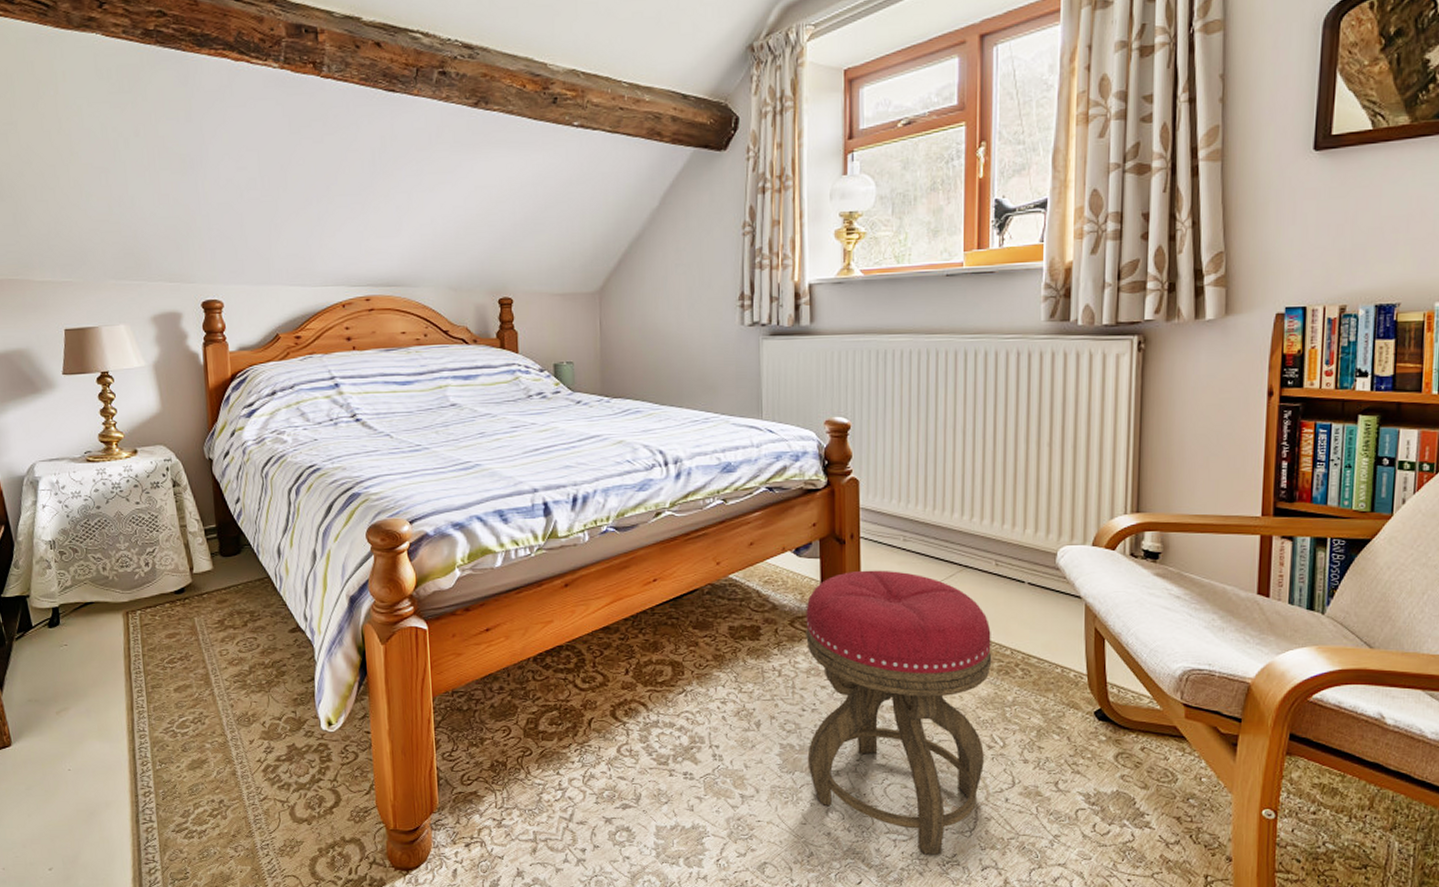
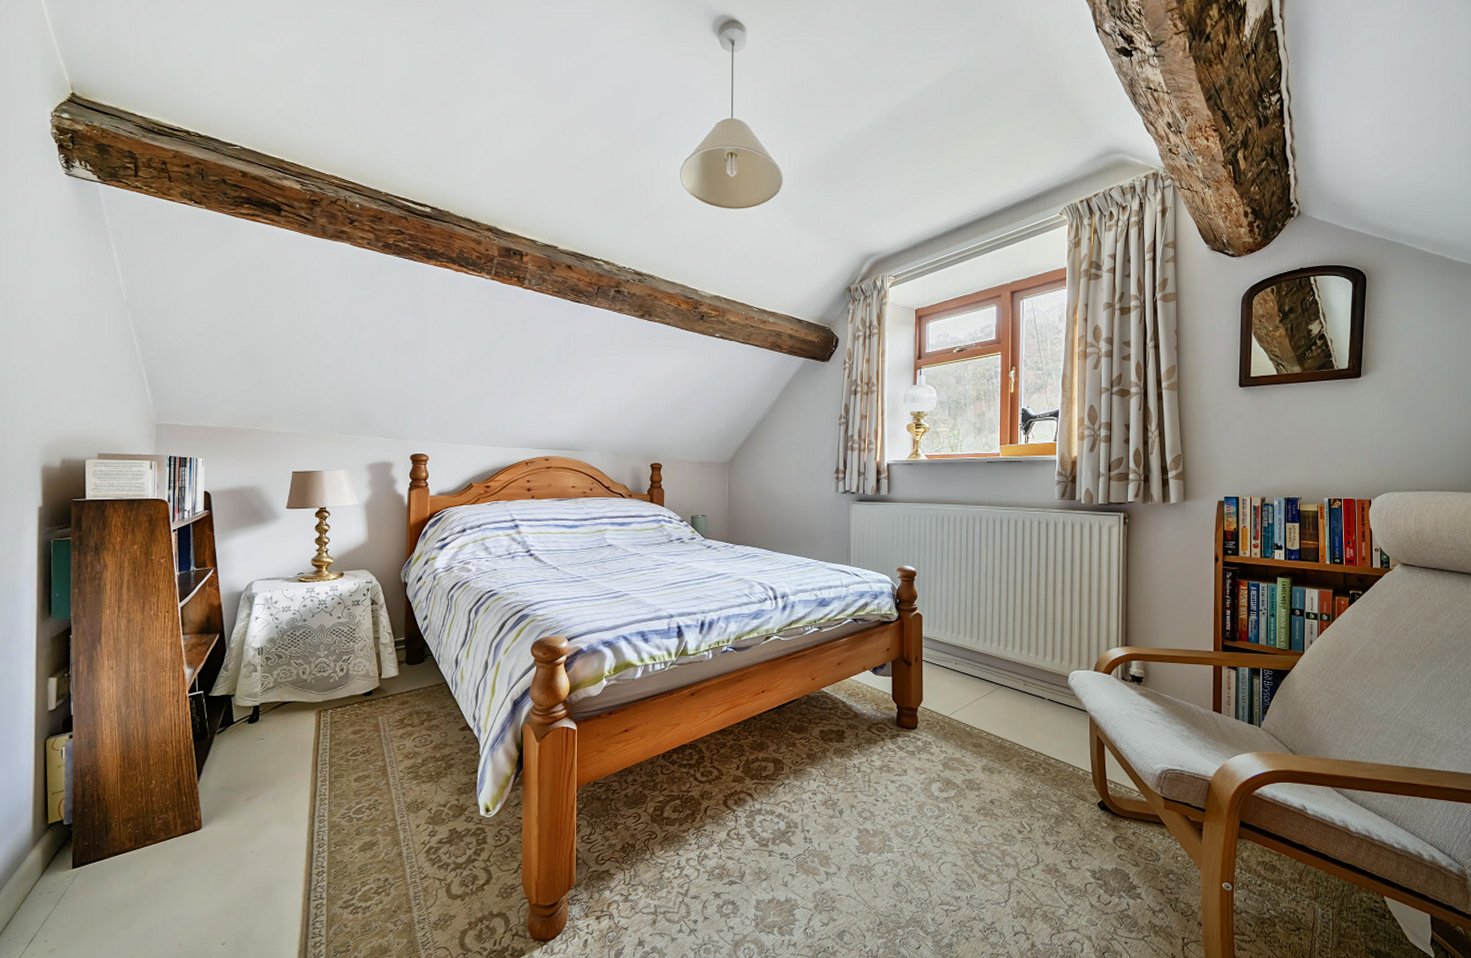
stool: present [806,570,992,855] -> none [879,686,1021,923]

